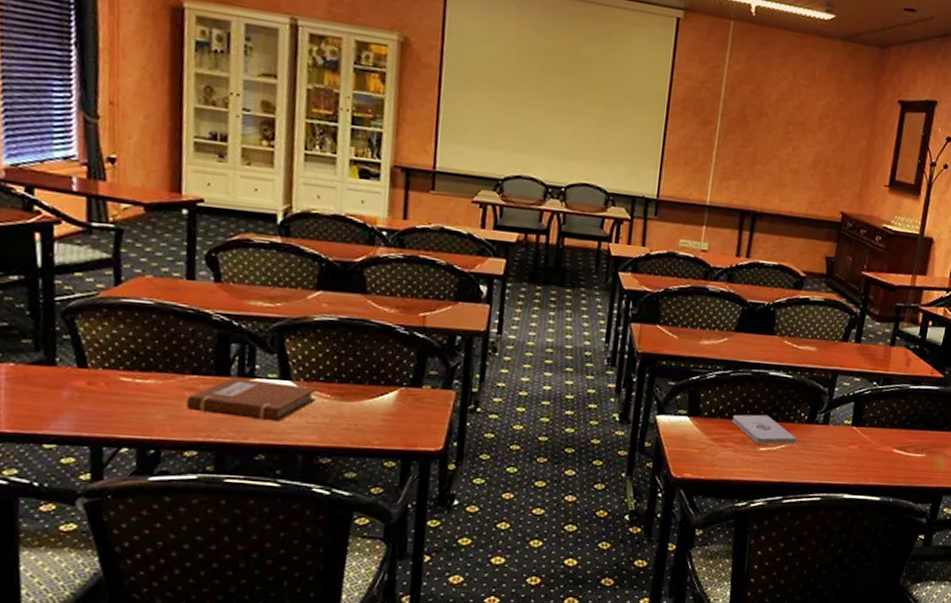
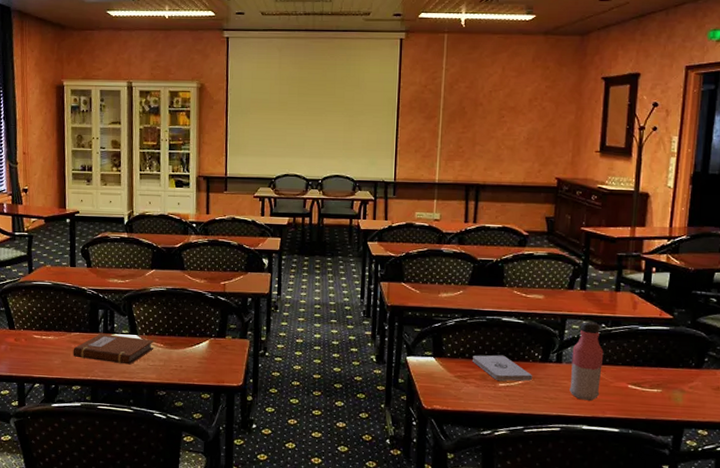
water bottle: none [834,378,873,467] -> present [569,322,604,401]

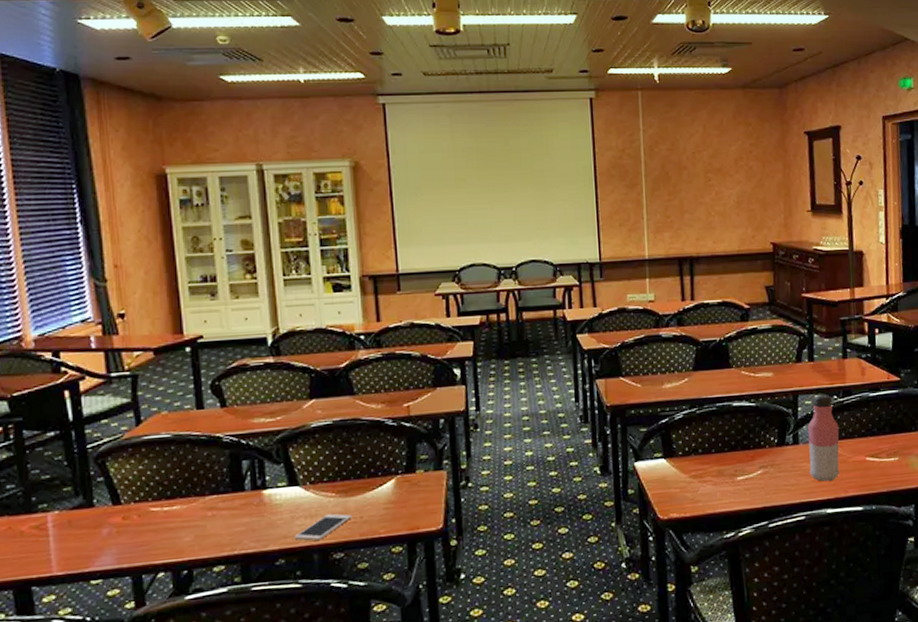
notebook: present [73,333,154,365] -> none [210,489,324,529]
cell phone: none [130,359,174,379] -> present [294,513,352,541]
notepad: present [473,355,532,381] -> none [706,444,771,474]

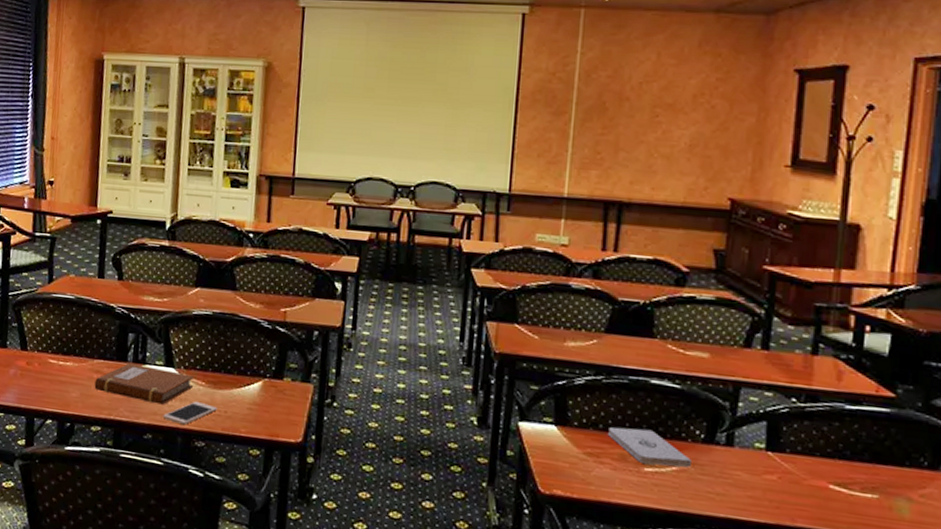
notebook: none [210,489,324,529] -> present [94,362,194,405]
notepad: none [706,444,771,474] -> present [608,427,691,468]
water bottle: present [807,395,840,482] -> none [744,393,794,502]

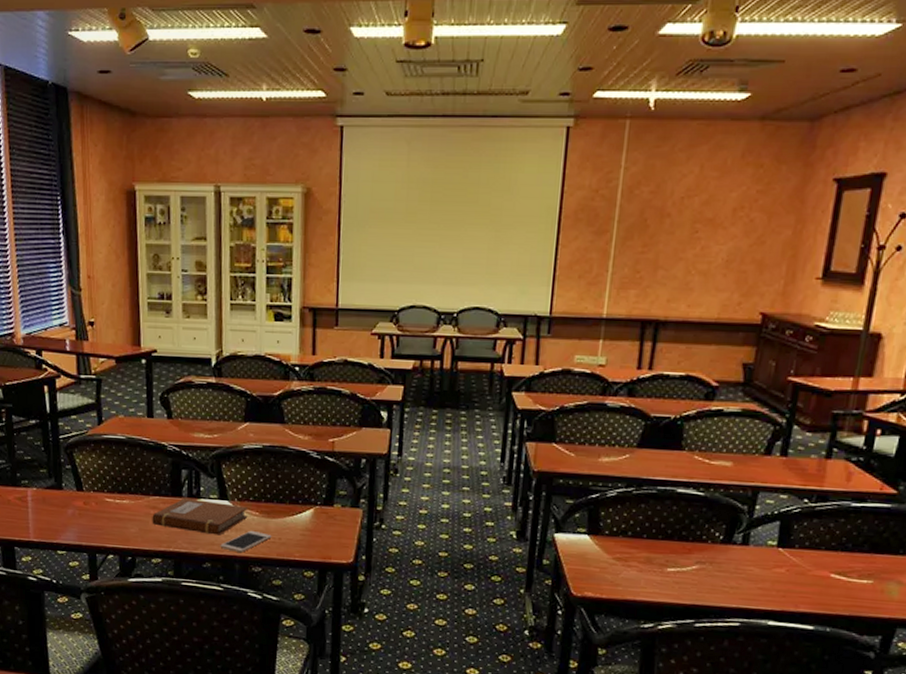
notepad: present [608,427,691,468] -> none [636,533,710,566]

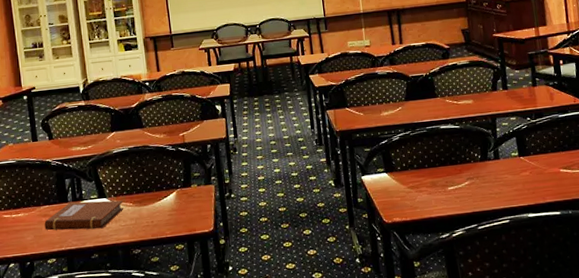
cell phone: present [220,530,272,552] -> none [104,219,146,240]

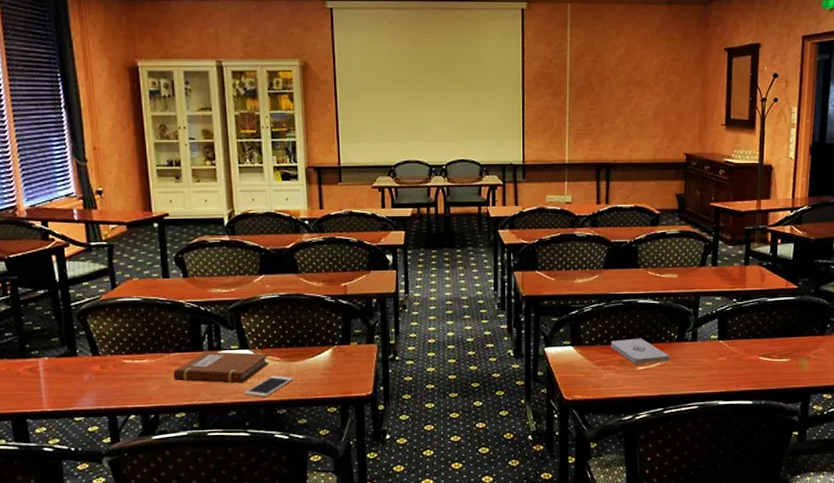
cell phone: none [104,219,146,240] -> present [244,375,294,397]
notepad: none [420,160,476,185] -> present [611,338,669,364]

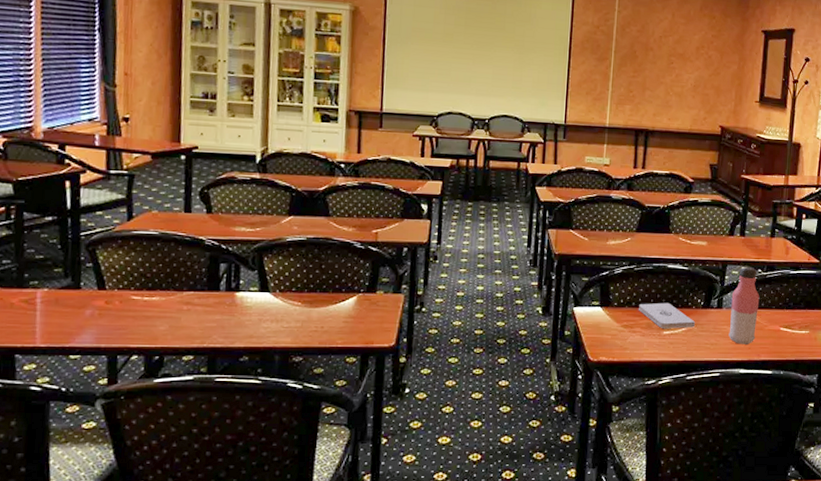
notebook: present [173,351,270,384] -> none [184,291,290,328]
cell phone: present [244,375,294,397] -> none [259,320,314,343]
water bottle: none [705,298,736,376] -> present [729,267,760,344]

